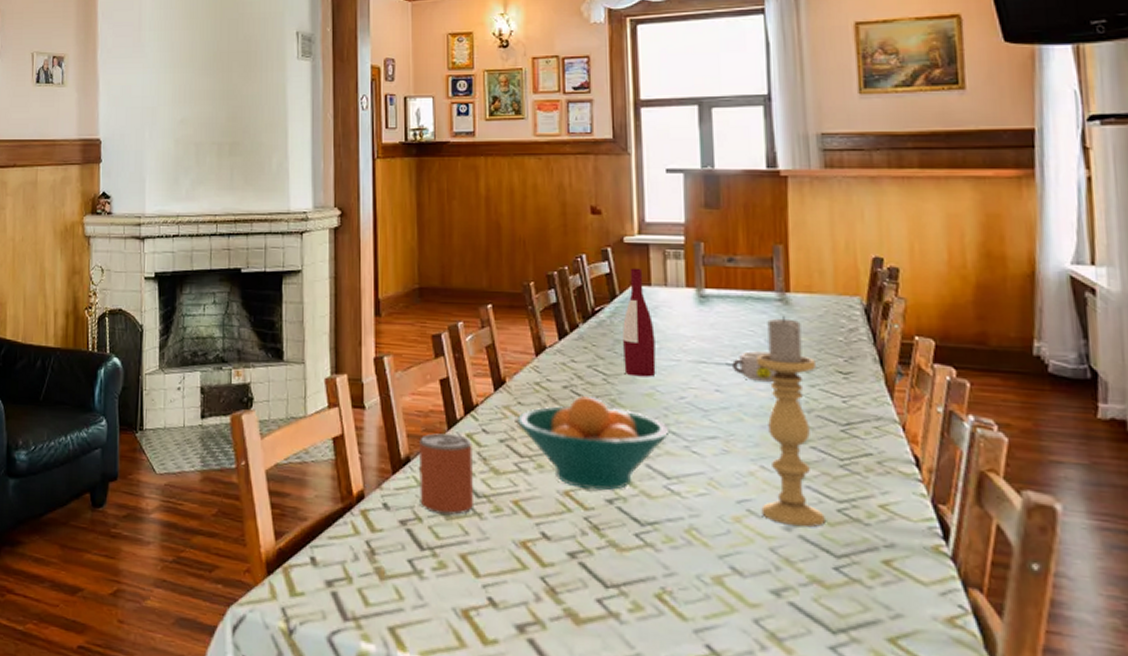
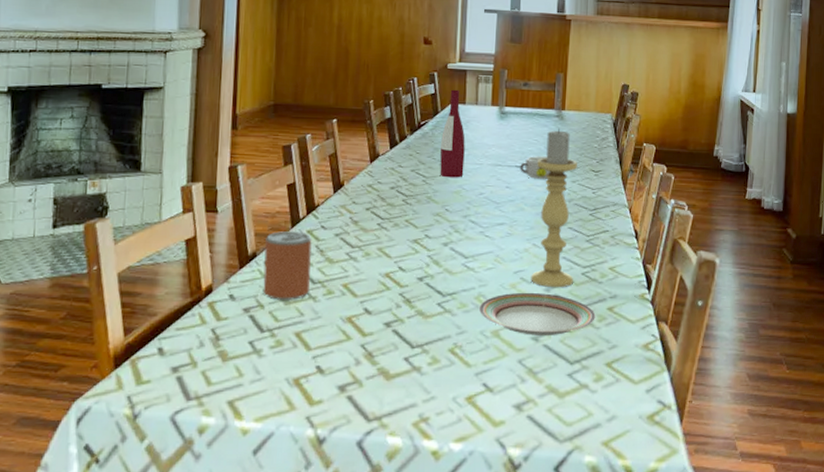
fruit bowl: present [516,395,670,491] -> none [350,194,470,271]
plate: none [691,528,865,592] -> present [478,292,596,335]

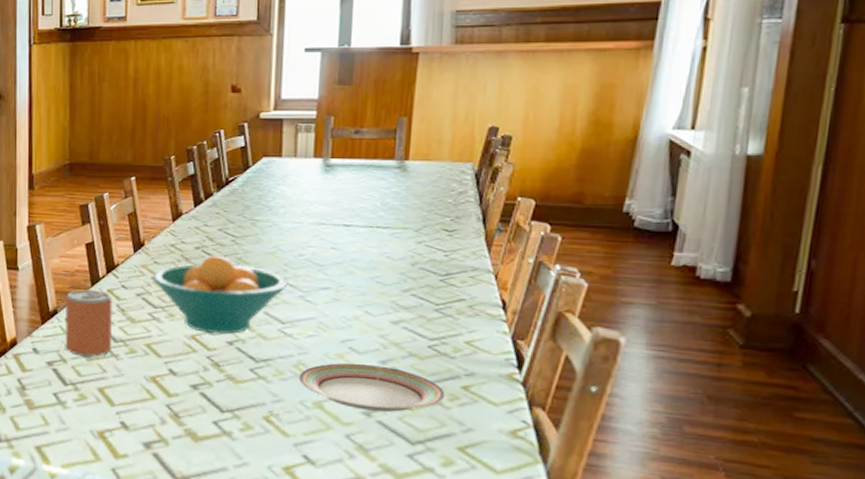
fruit bowl: none [350,194,470,271] -> present [152,254,288,334]
wine bottle: present [440,89,465,178] -> none [251,141,282,238]
bowl: present [520,156,550,180] -> none [349,213,388,241]
candle holder: present [531,128,577,288] -> none [362,181,424,361]

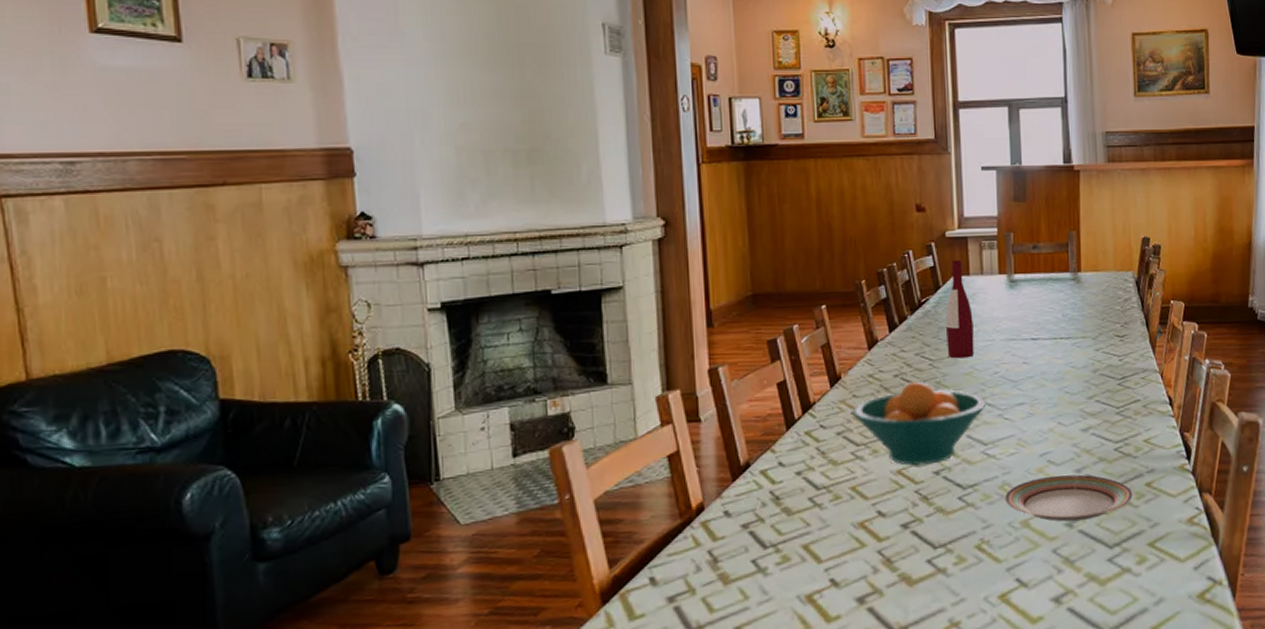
beverage can: present [65,289,112,357] -> none [759,434,815,512]
wine bottle: none [251,141,282,238] -> present [945,259,974,359]

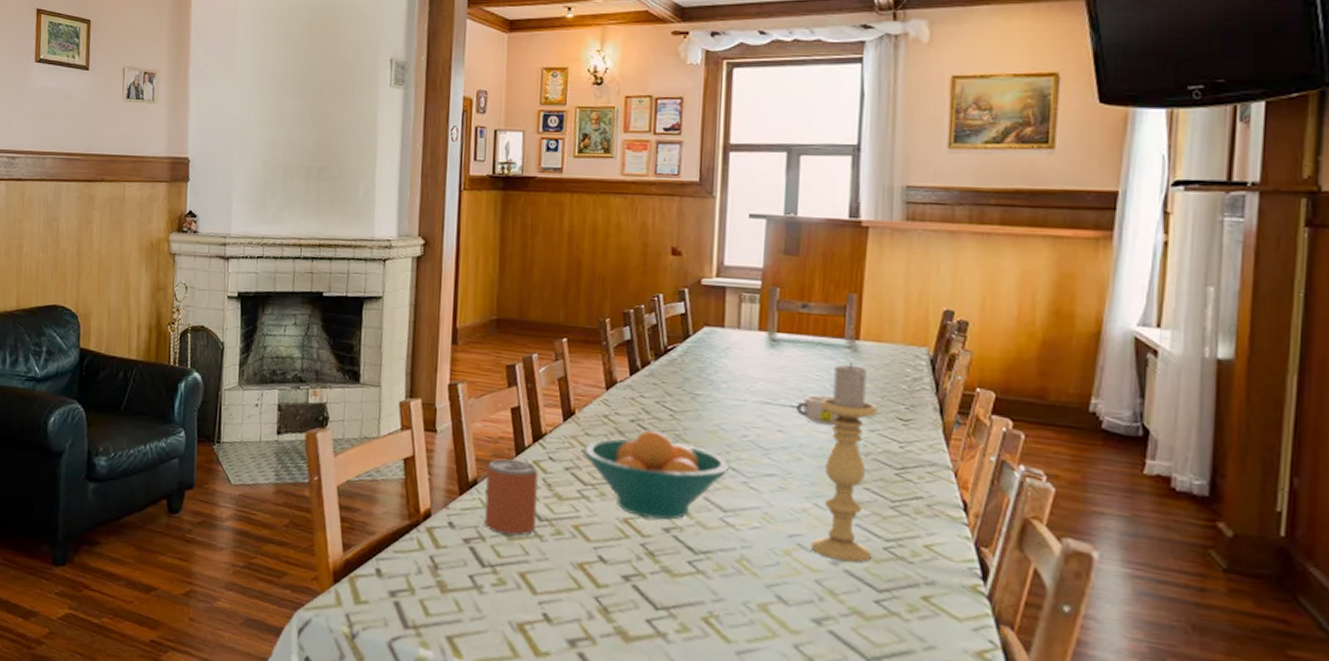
beverage can: none [759,434,815,512] -> present [484,458,538,536]
wine bottle: present [945,259,974,359] -> none [691,309,724,415]
plate: present [1004,474,1133,522] -> none [740,560,904,622]
bowl: none [1036,325,1070,352] -> present [796,394,839,426]
candle holder: none [1055,292,1105,468] -> present [811,362,877,563]

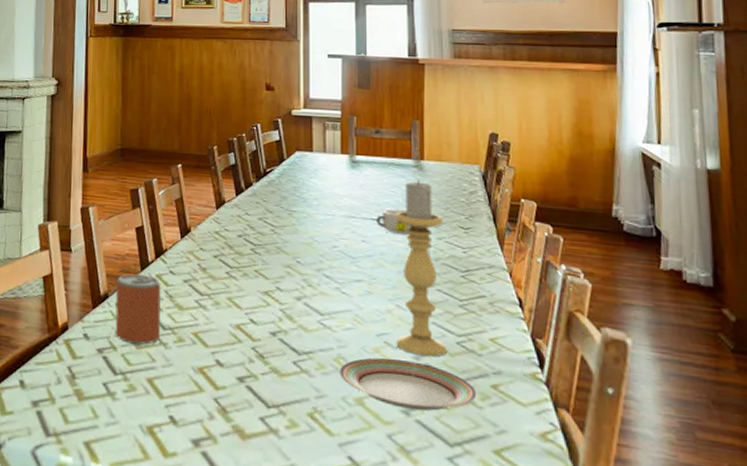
fruit bowl: present [582,429,730,520] -> none [198,243,324,325]
plate: none [740,560,904,622] -> present [338,357,477,411]

